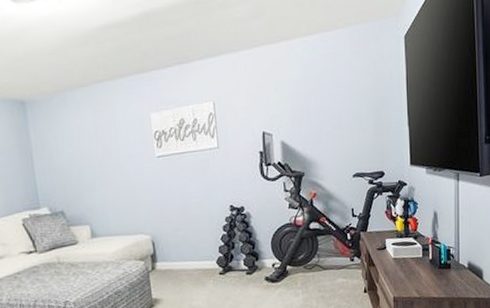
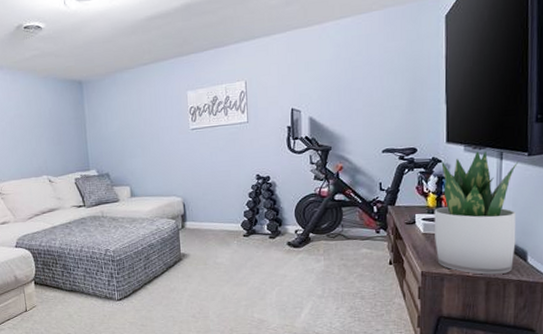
planter: none [402,173,473,296] -> present [434,151,519,276]

